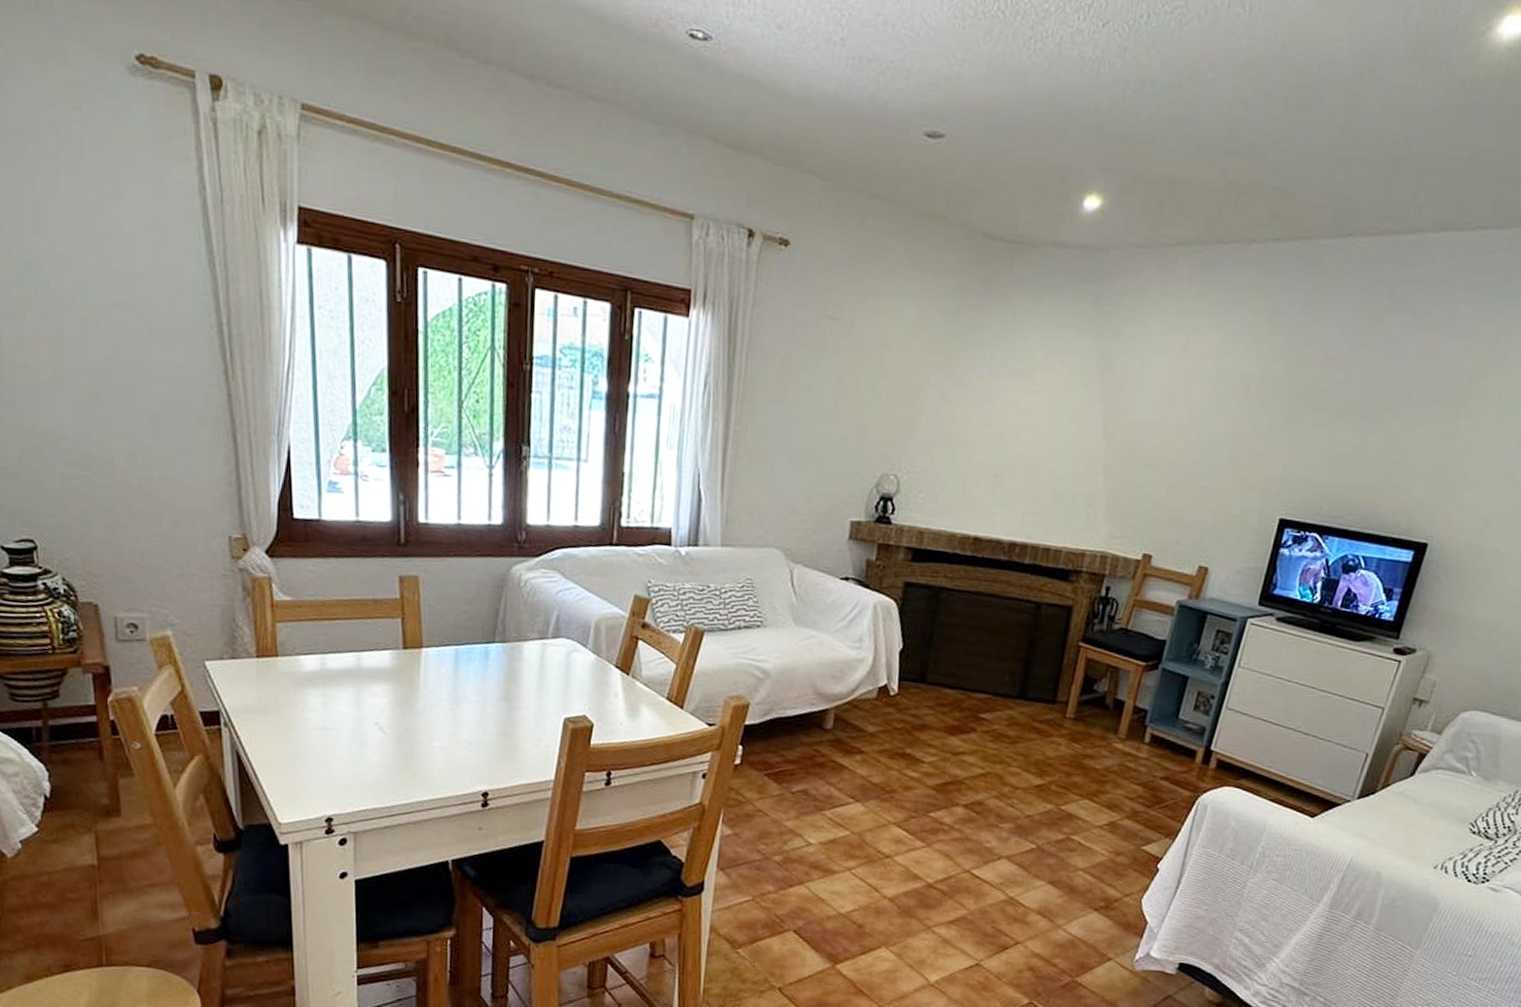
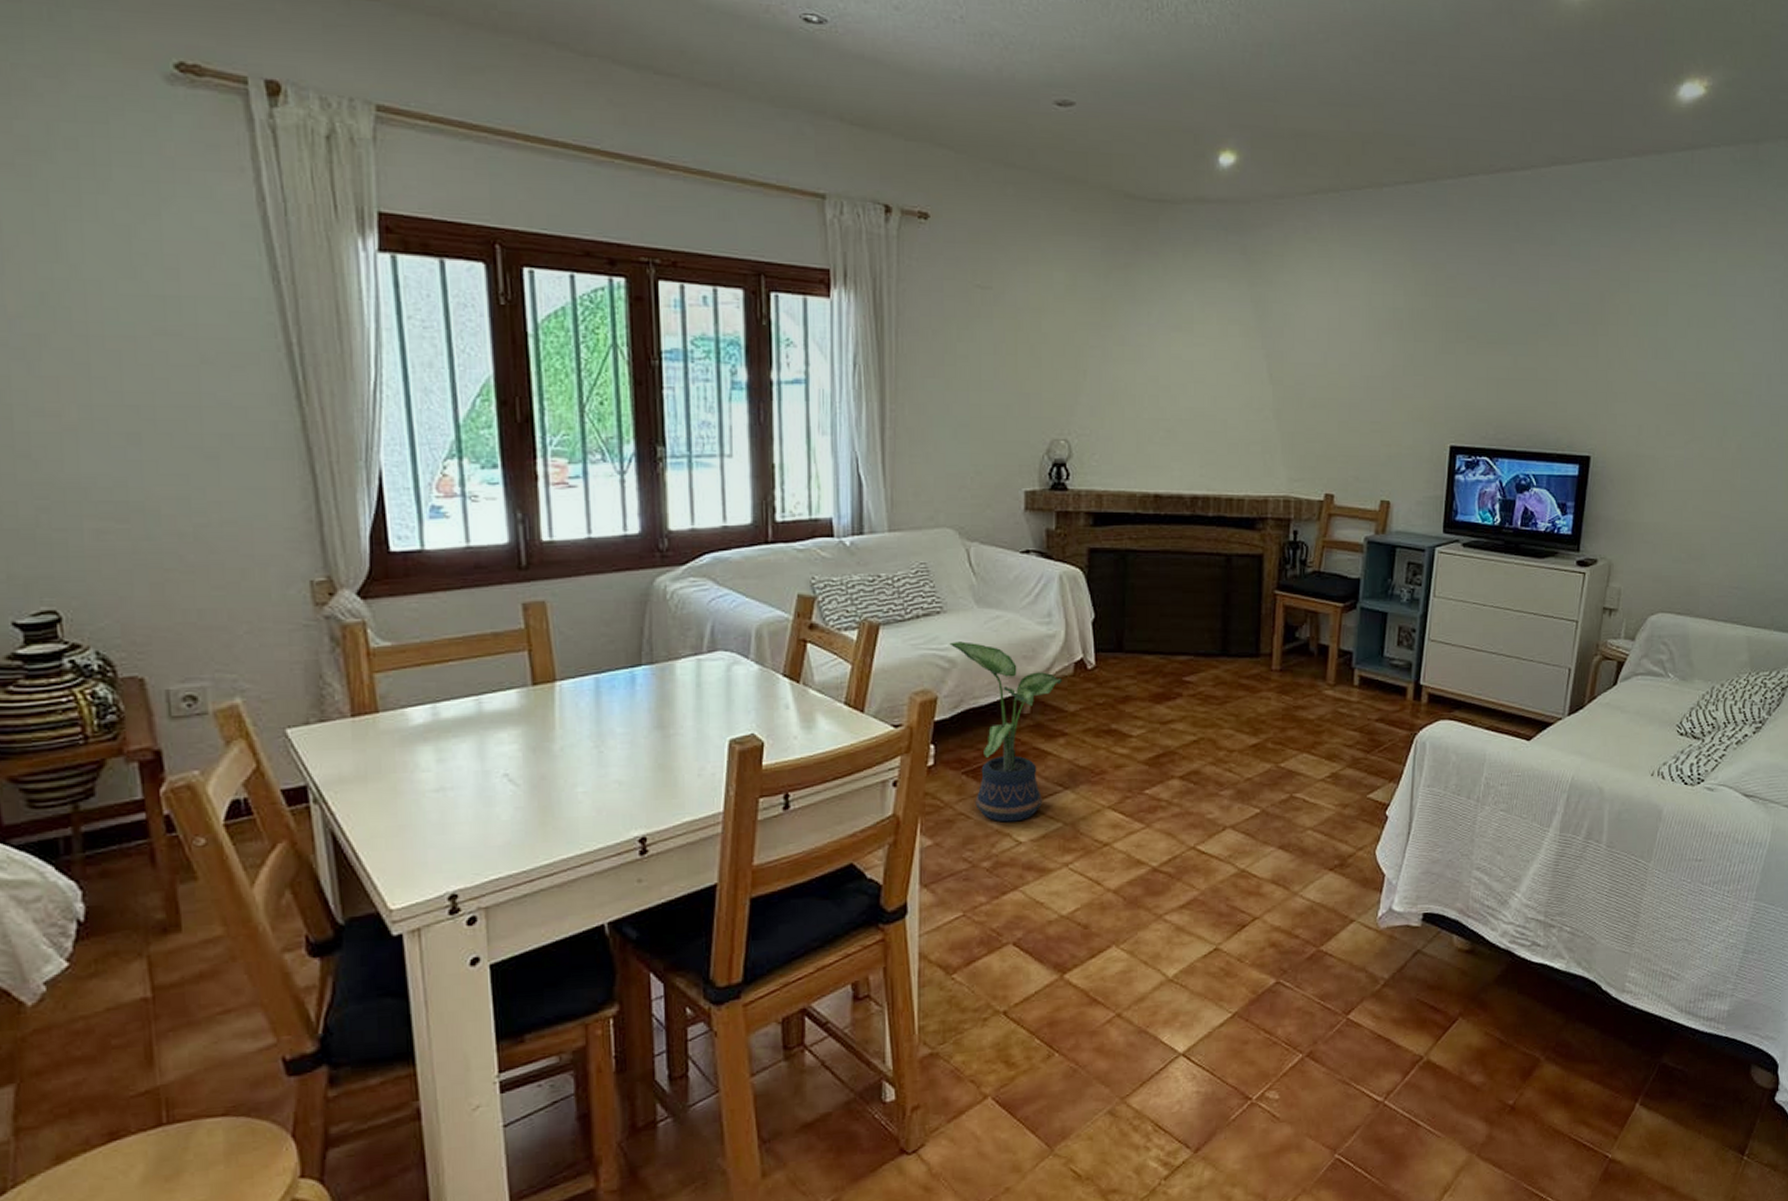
potted plant: none [765,655,866,825] -> present [949,641,1063,822]

